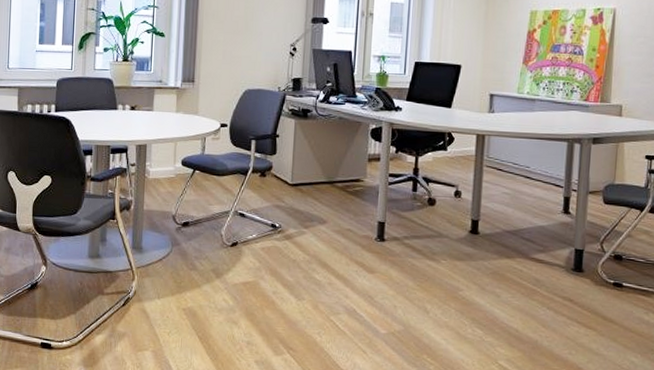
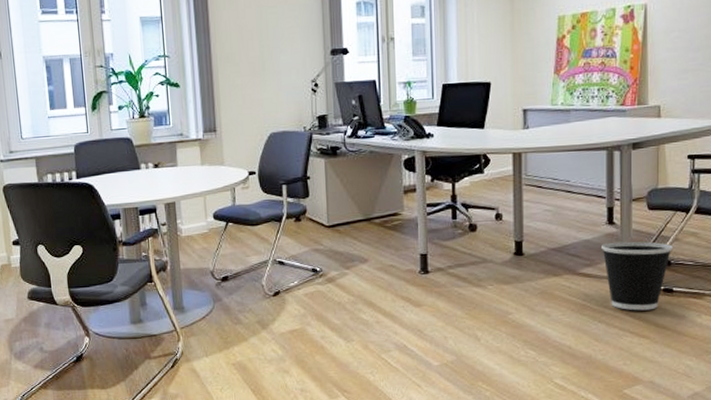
wastebasket: none [556,231,625,303] -> present [602,241,673,311]

